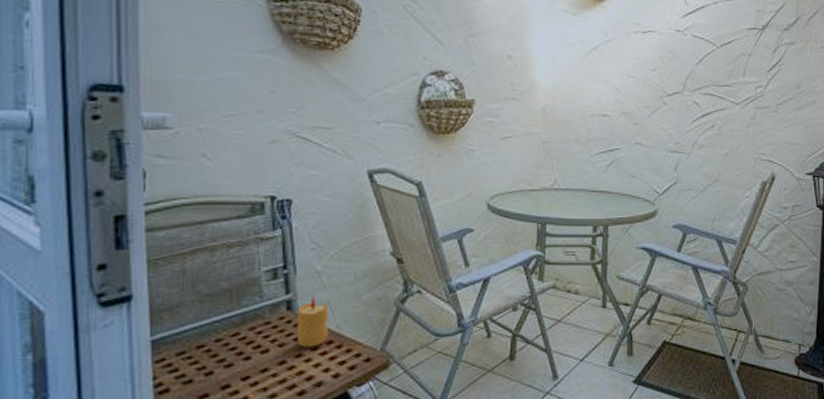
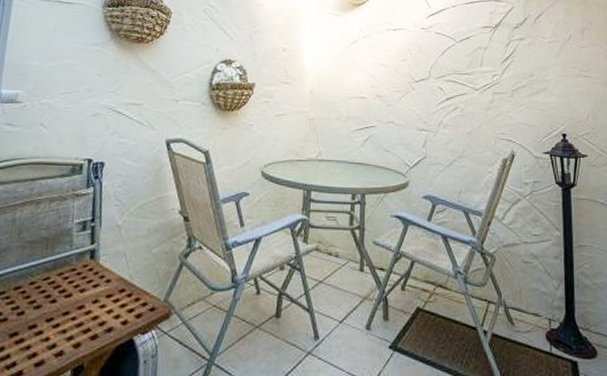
candle: present [296,295,329,347] -> none [95,247,124,294]

